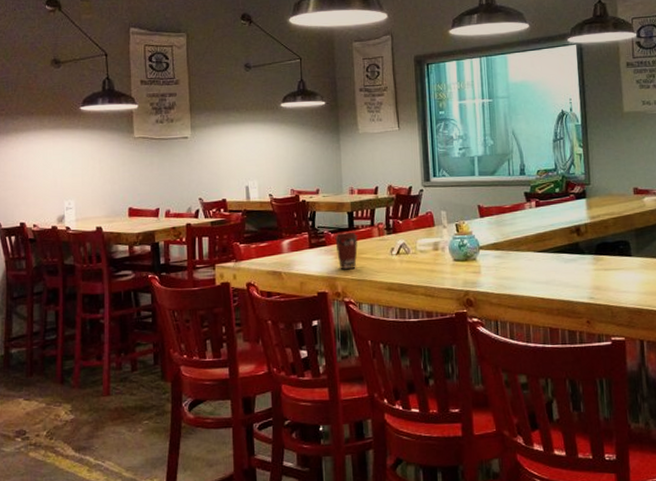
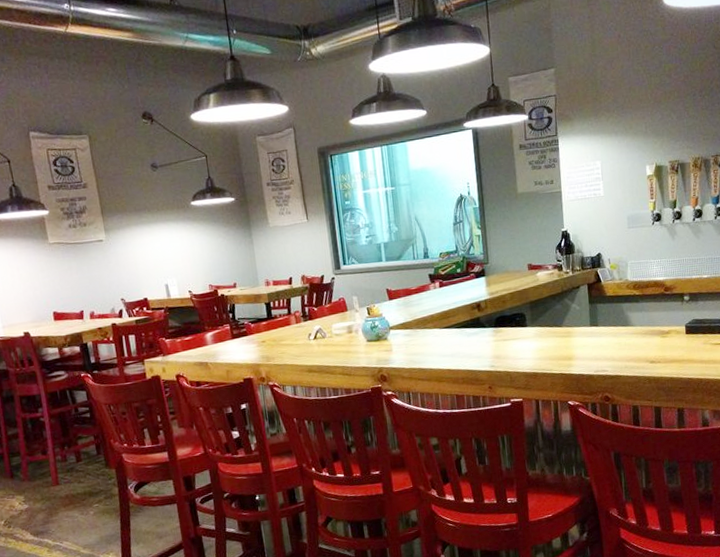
coffee cup: present [334,232,358,269] -> none [254,321,278,356]

